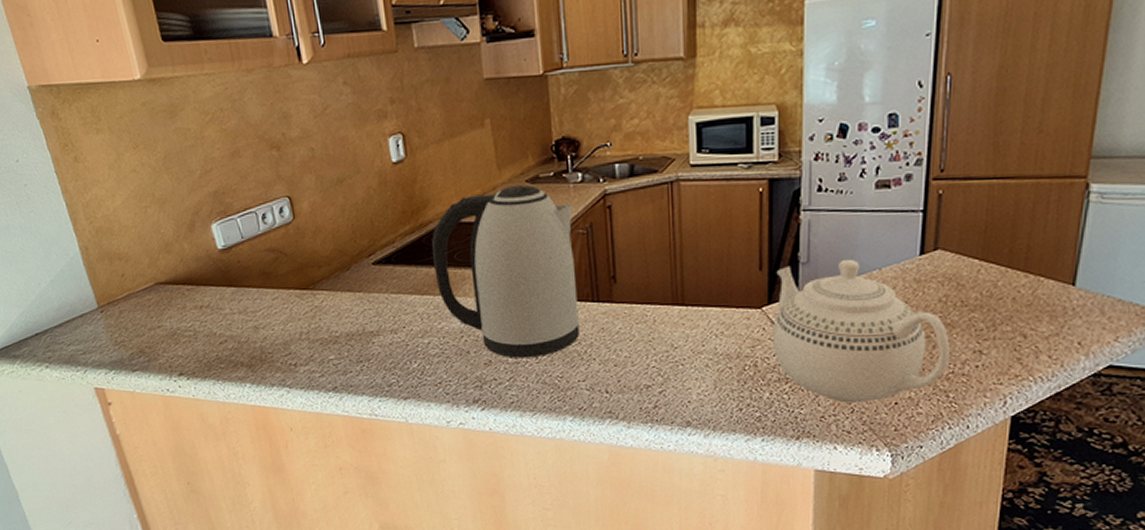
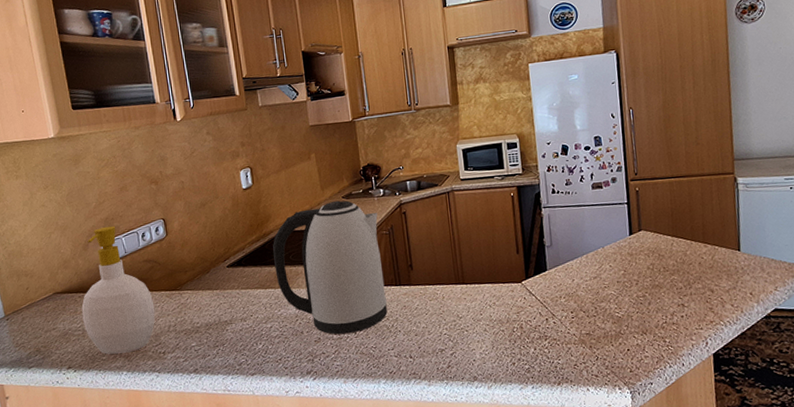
soap bottle: none [191,202,283,362] -> present [81,225,156,354]
teapot: present [773,259,950,403] -> none [529,241,662,353]

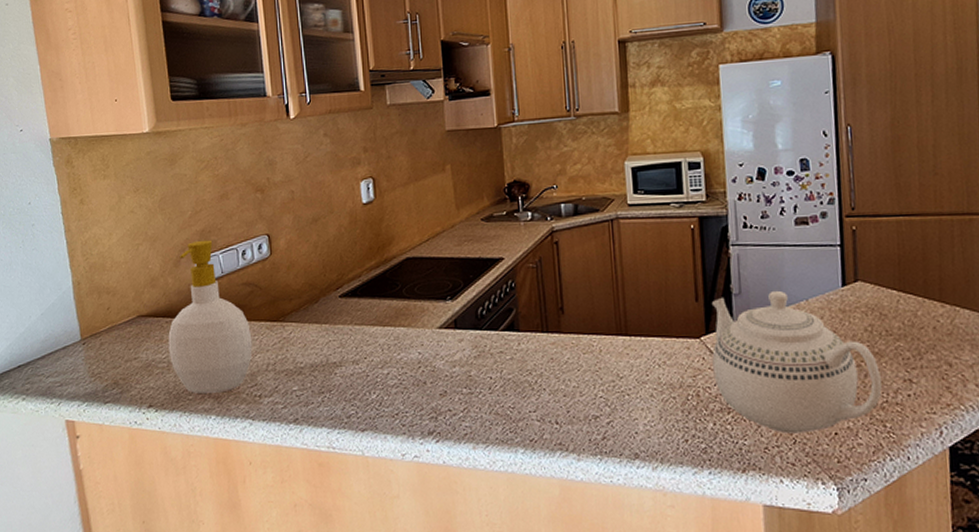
kettle: present [273,200,388,335] -> none [395,223,531,389]
teapot: none [529,241,662,353] -> present [711,290,882,434]

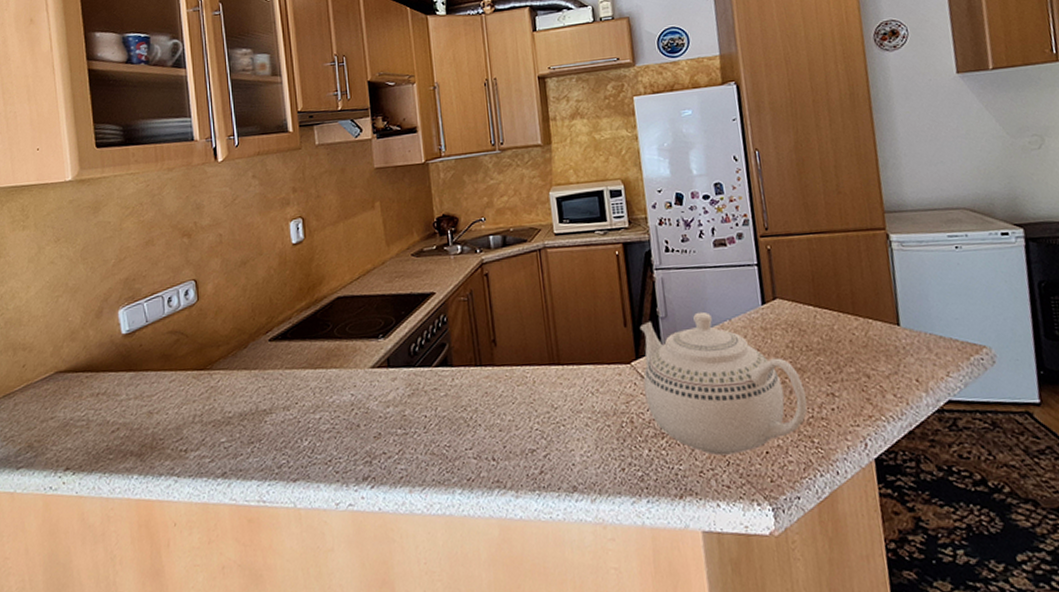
soap bottle: present [168,239,253,393] -> none [88,288,178,452]

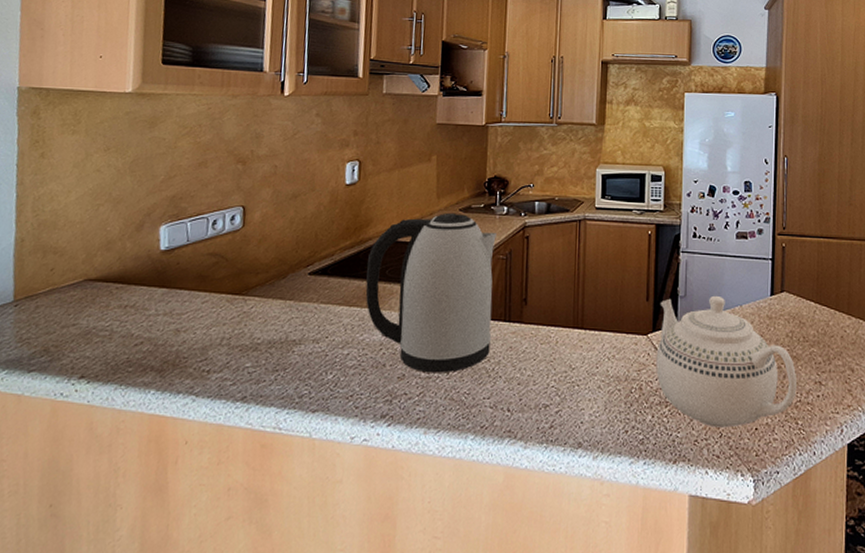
kettle: none [326,258,465,429] -> present [365,212,496,373]

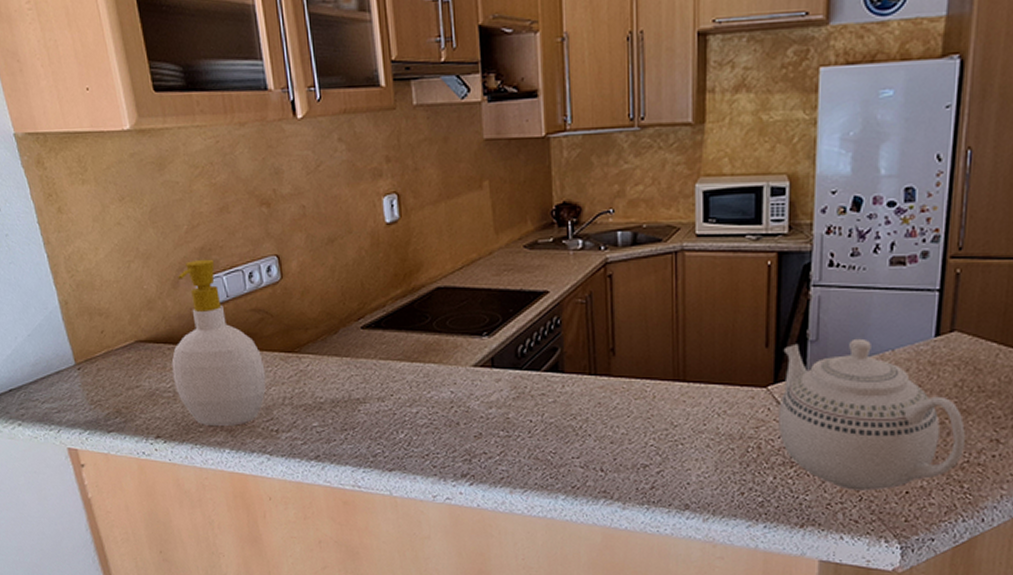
soap bottle: none [113,206,210,366] -> present [171,259,266,426]
kettle: present [365,212,496,373] -> none [424,250,576,432]

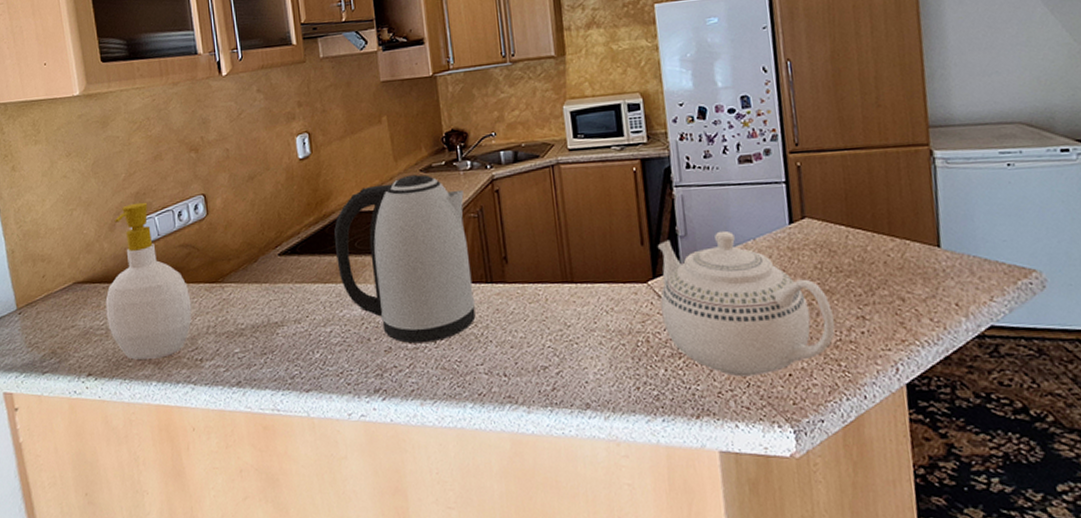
kettle: none [424,250,576,432] -> present [334,174,476,344]

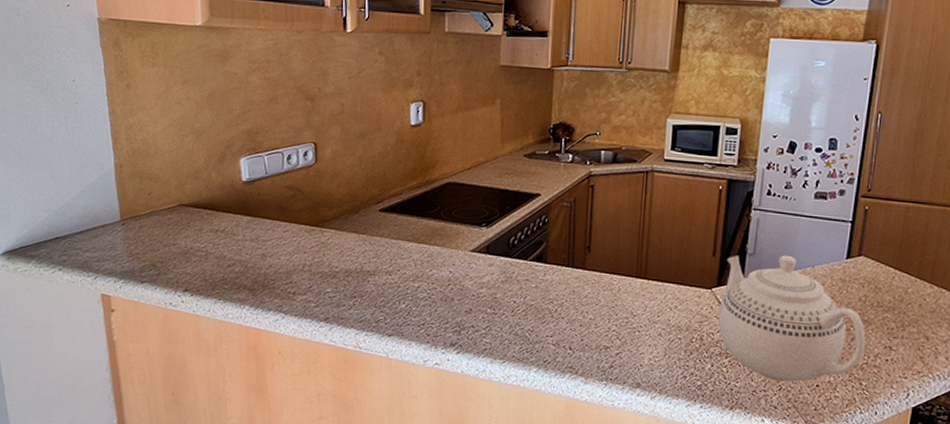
soap bottle: present [105,202,192,360] -> none [207,139,291,286]
kettle: present [334,174,476,344] -> none [433,158,561,311]

